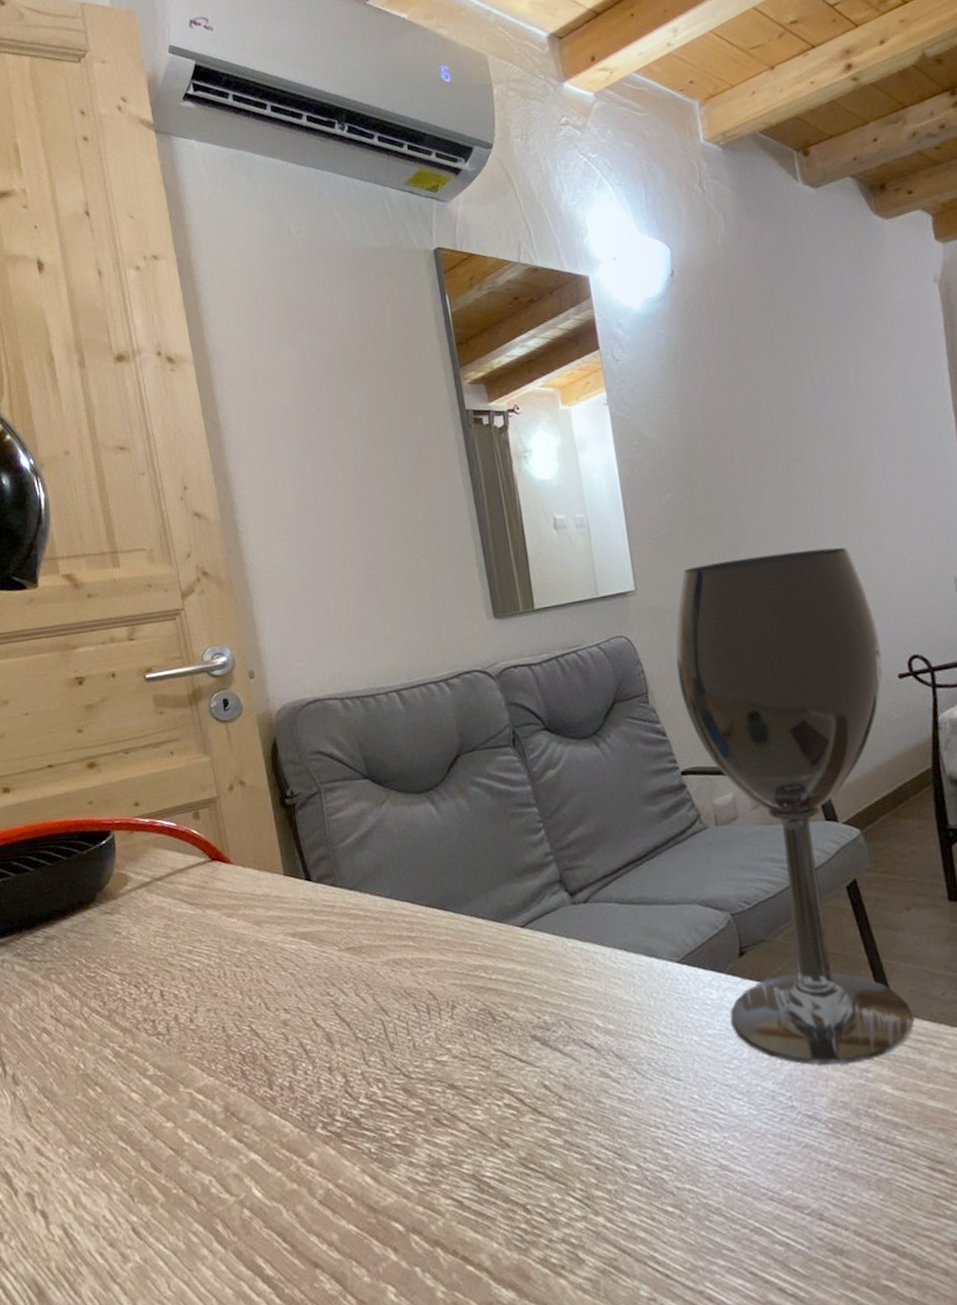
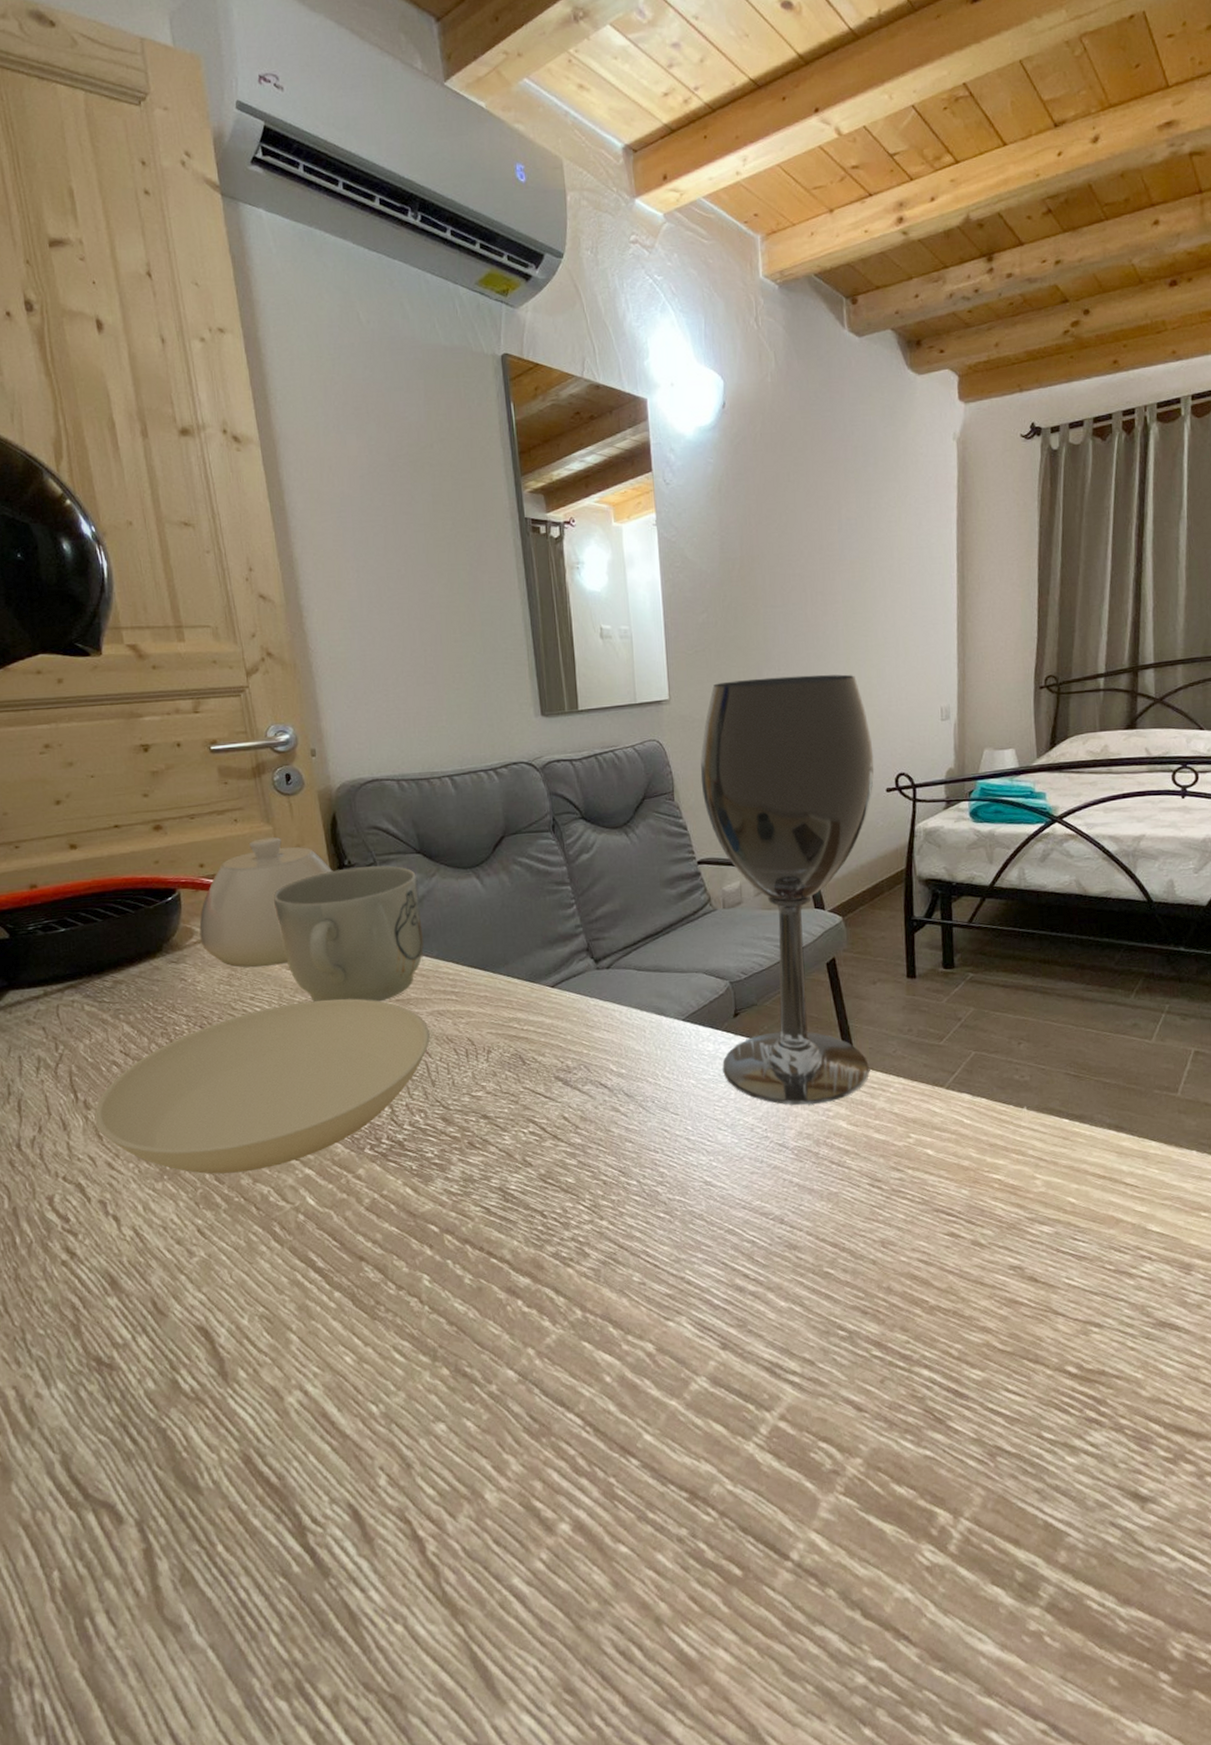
saucer: none [23,948,386,1161] -> present [94,998,430,1174]
sugar bowl: none [134,768,275,916] -> present [199,836,333,968]
mug: none [211,794,376,954] -> present [272,865,424,1003]

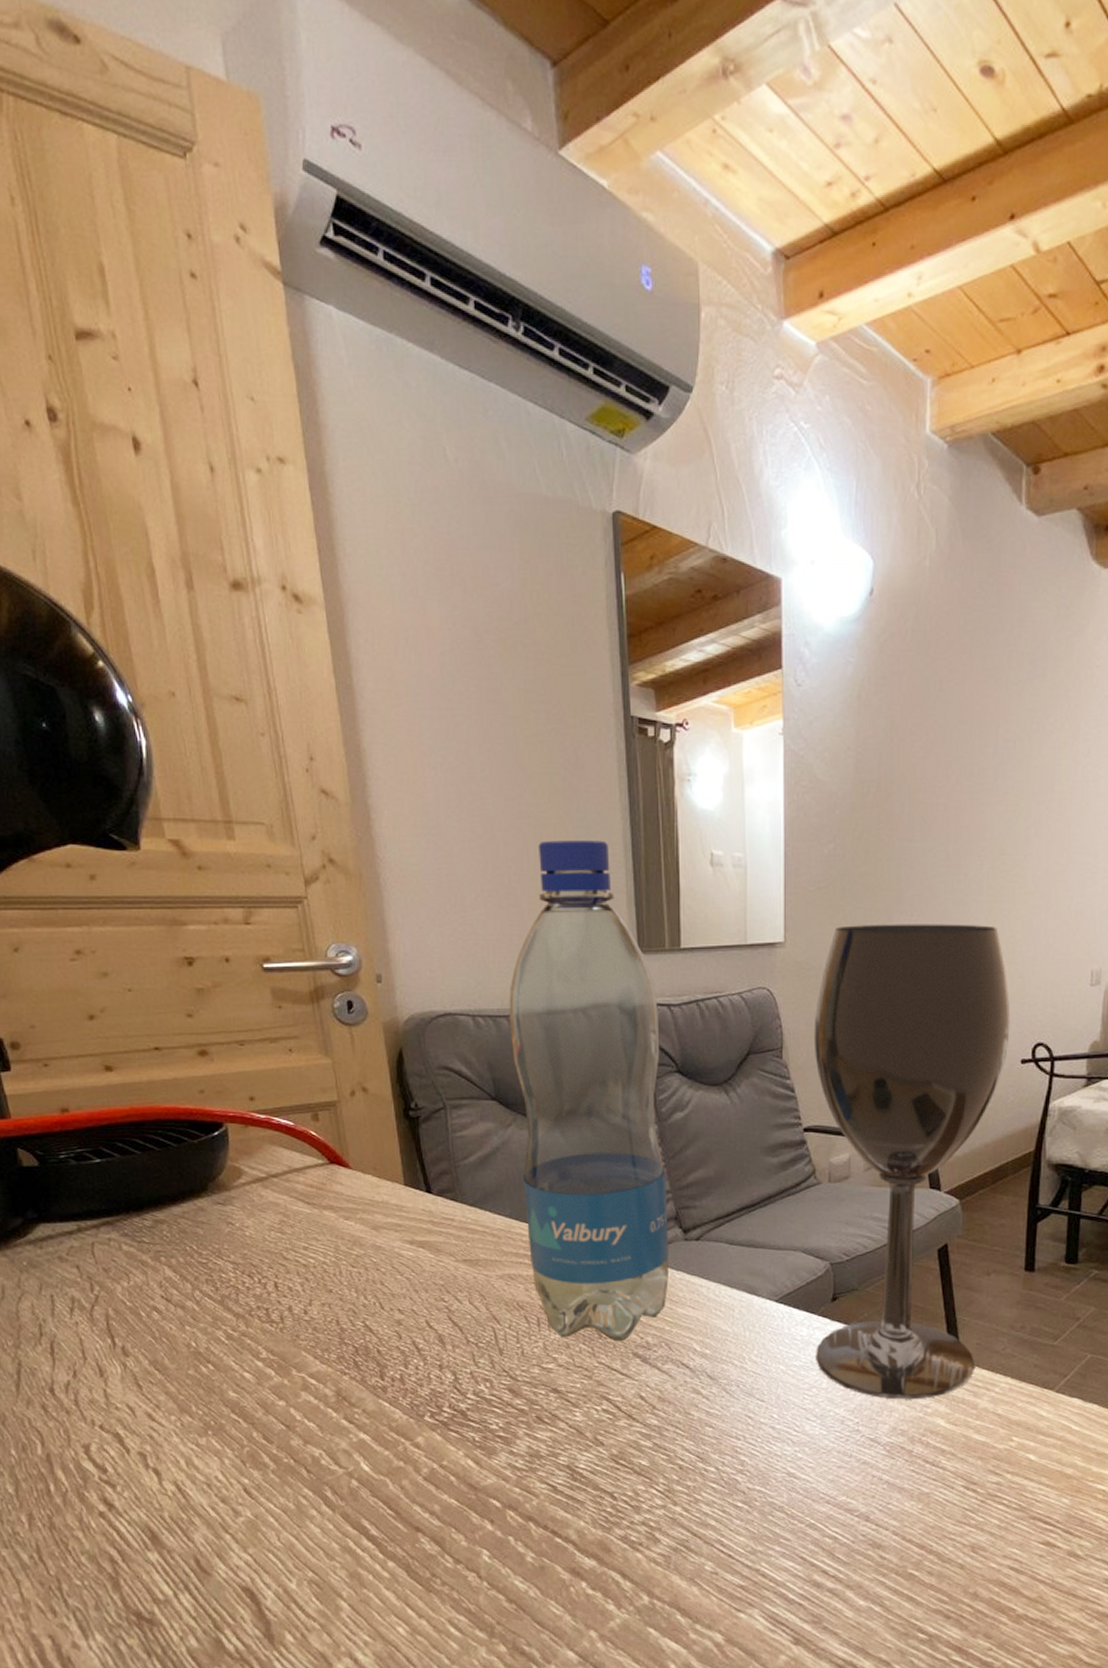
saucer: present [94,998,430,1174] -> none [133,1254,499,1433]
sugar bowl: present [199,836,333,968] -> none [248,1071,398,1215]
mug: present [272,865,424,1003] -> none [330,1111,496,1261]
bottle: none [429,623,584,1067] -> present [509,840,670,1342]

